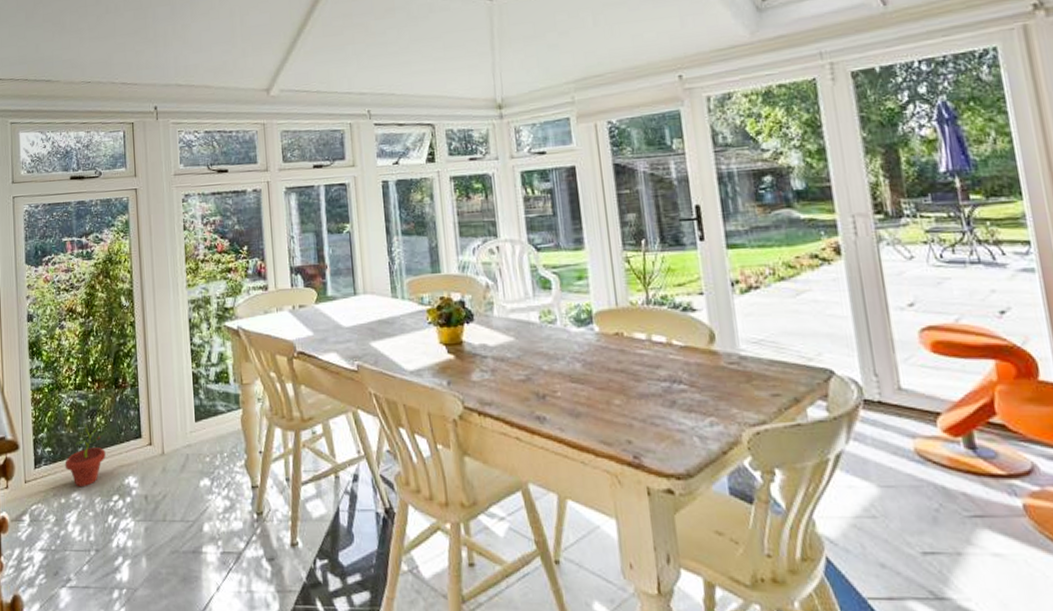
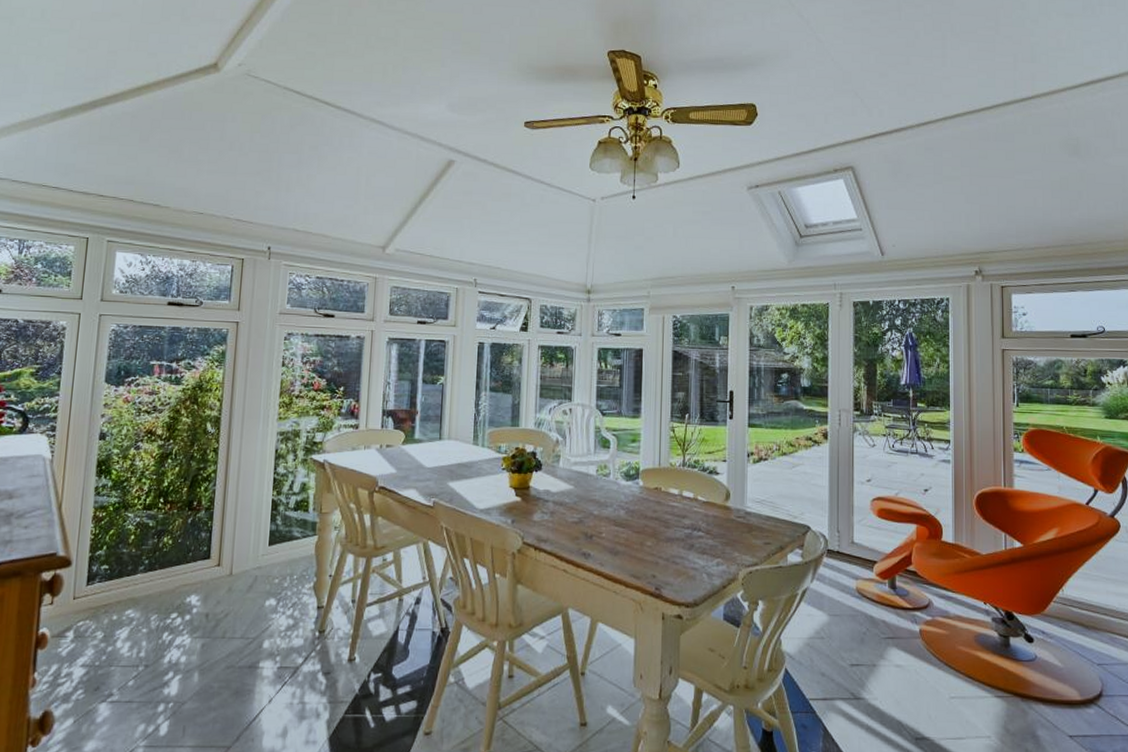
potted plant: present [65,420,106,488] -> none [121,540,172,605]

